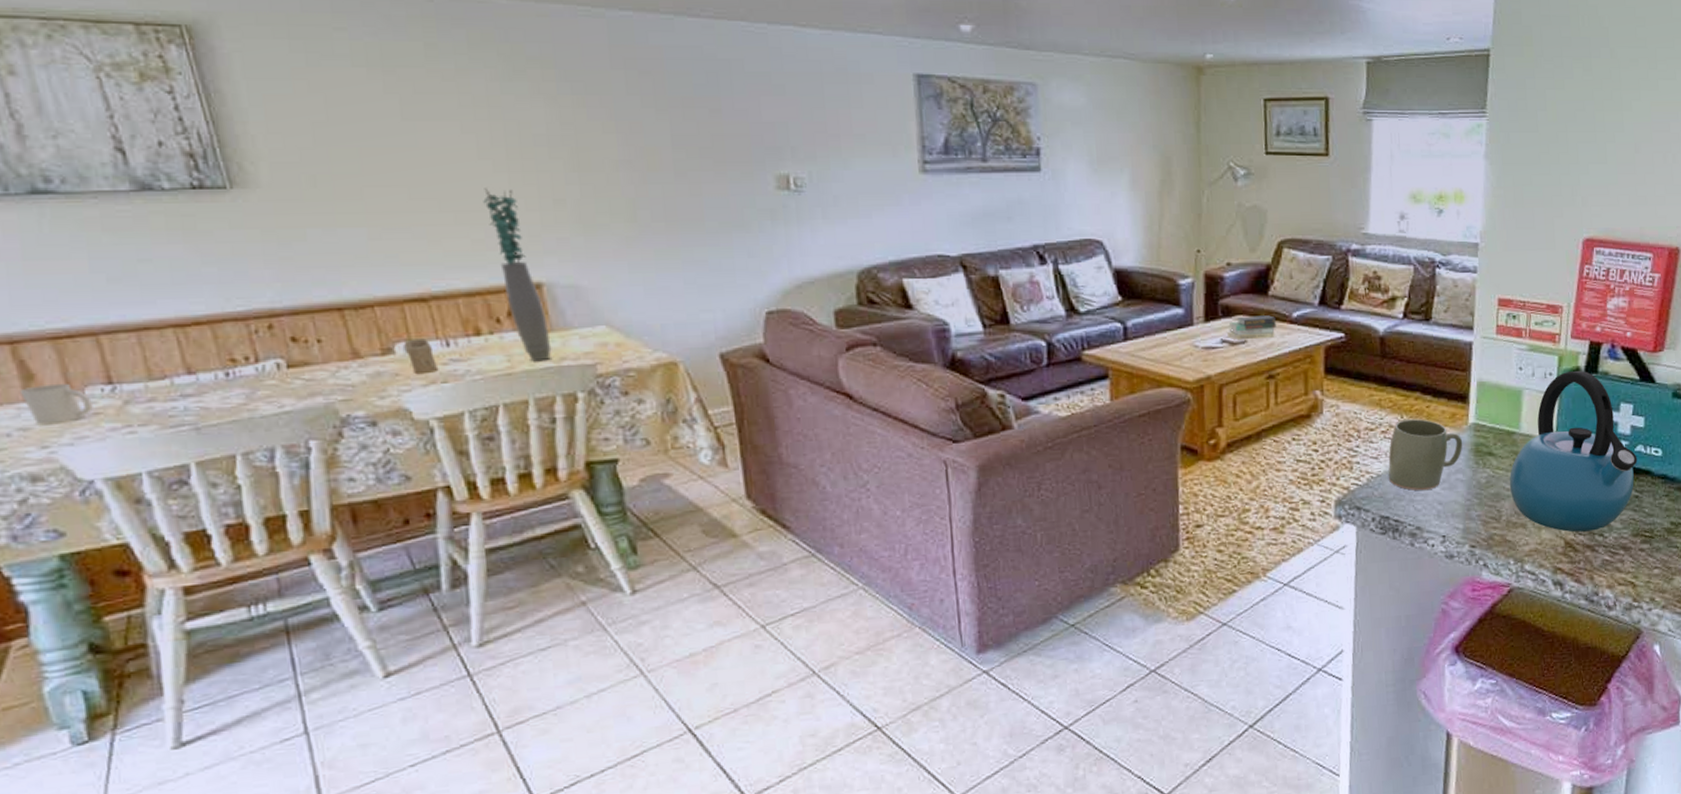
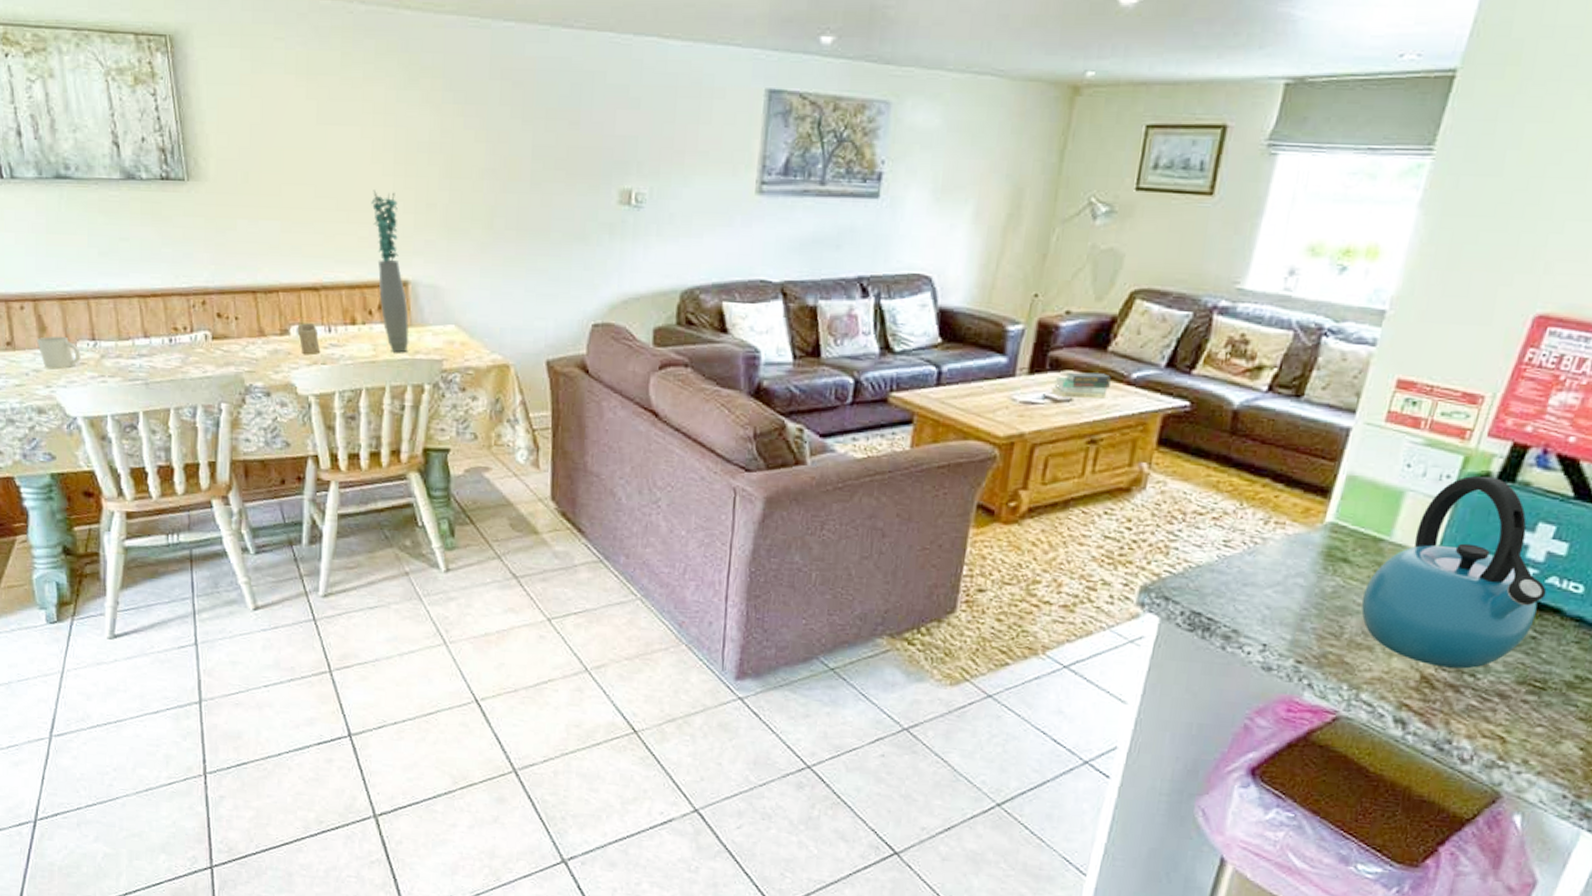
mug: present [1388,419,1463,491] -> none [1209,508,1313,591]

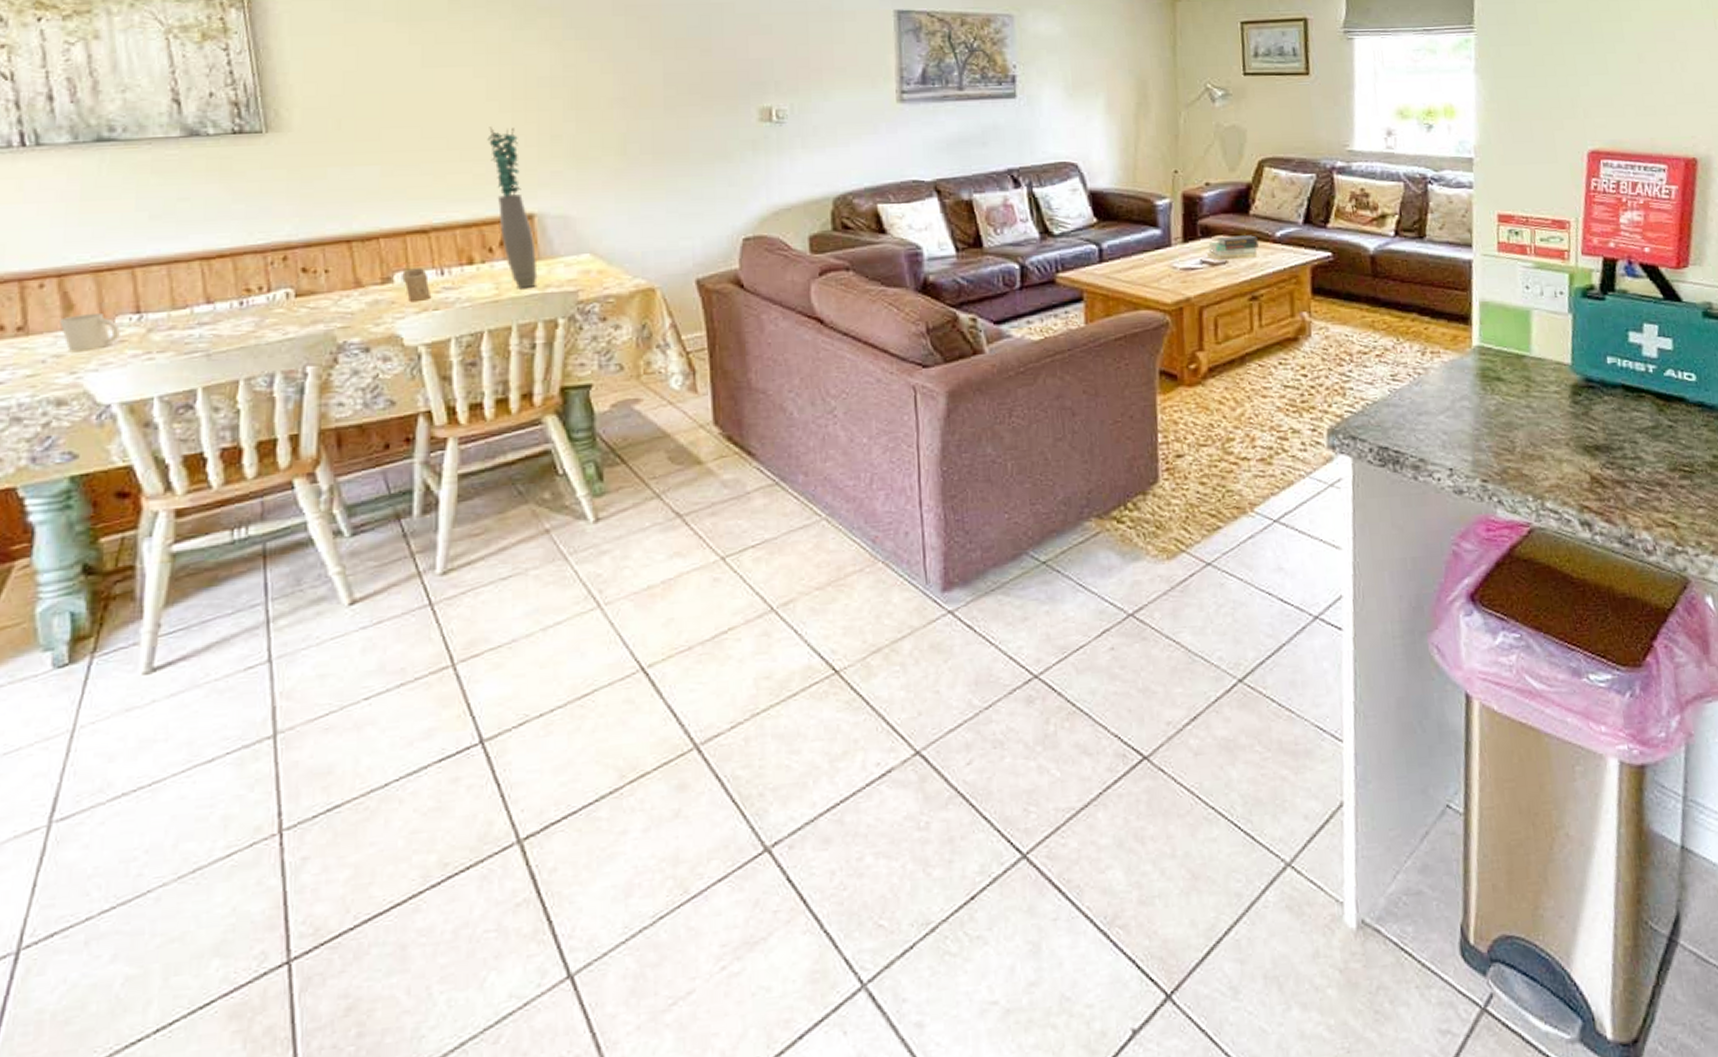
kettle: present [1361,476,1547,669] -> none [1522,289,1668,466]

